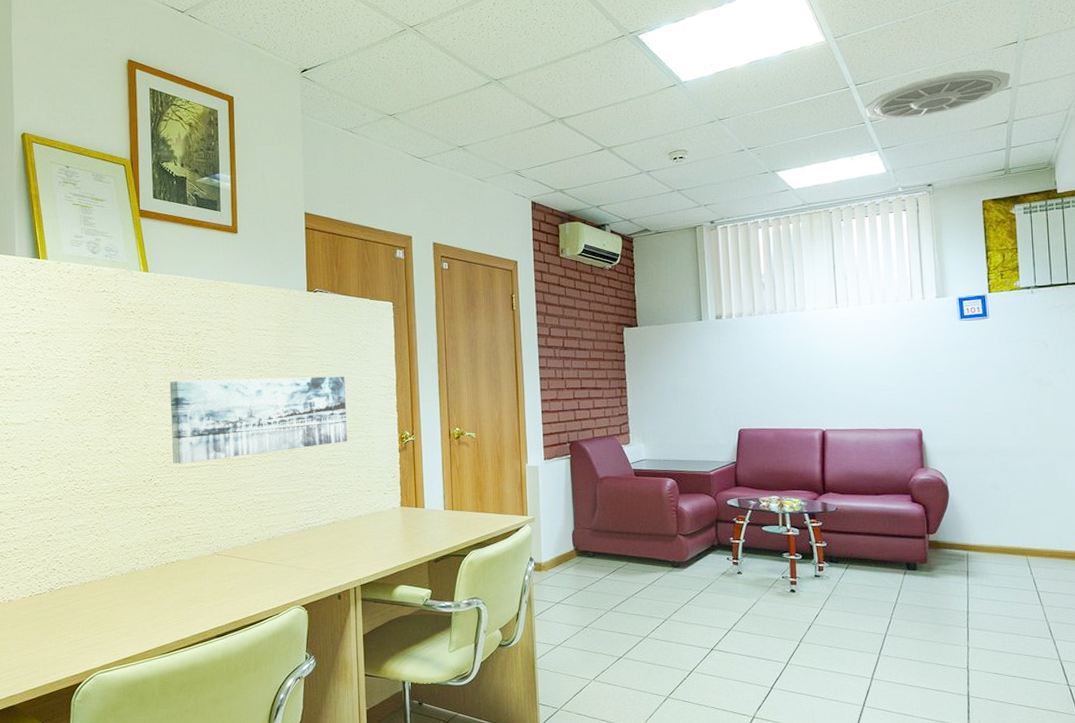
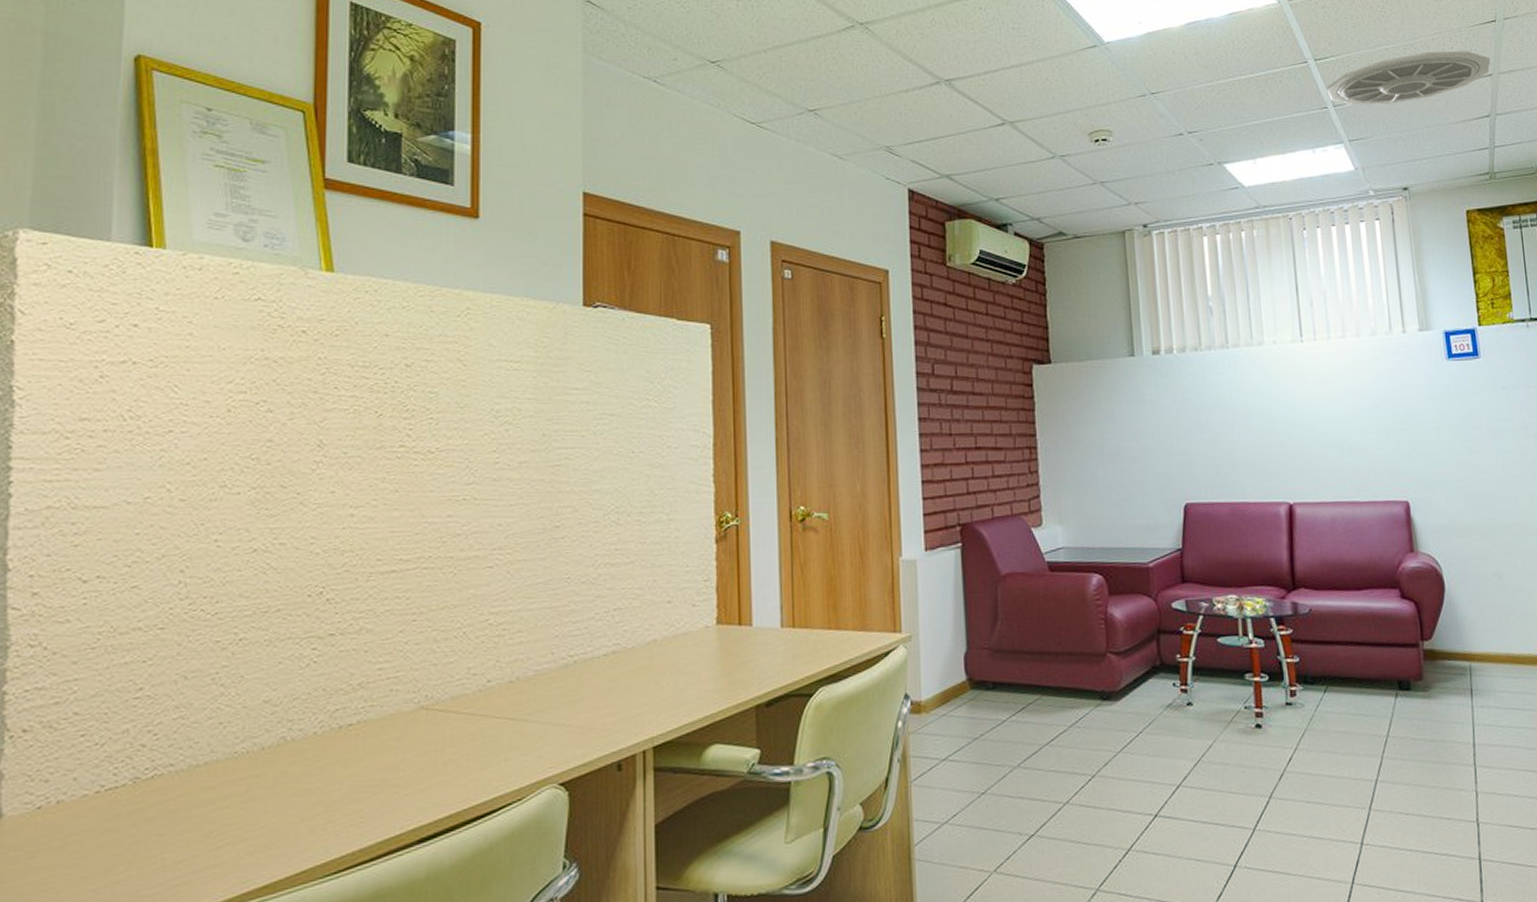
wall art: present [169,376,348,464] -> none [358,431,639,568]

